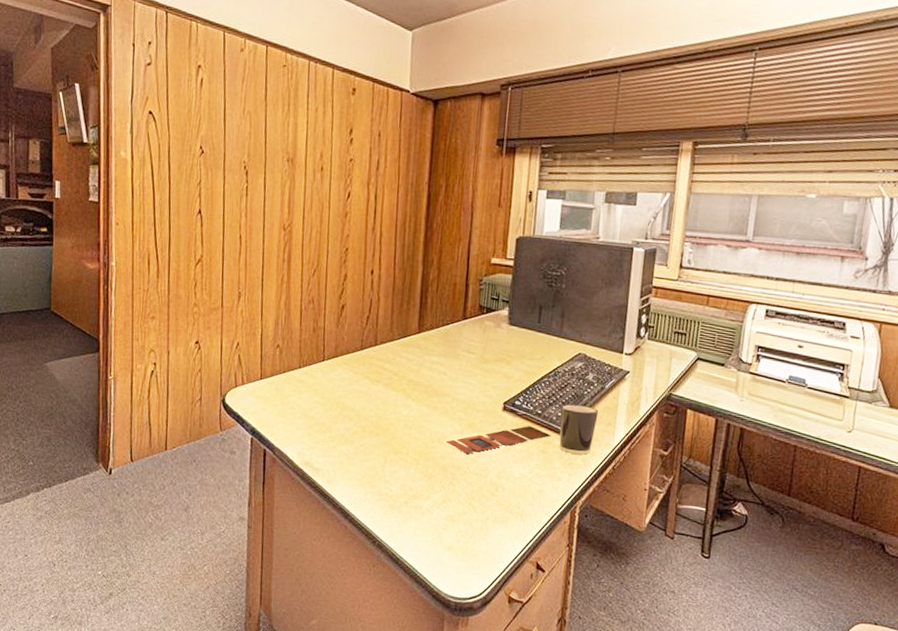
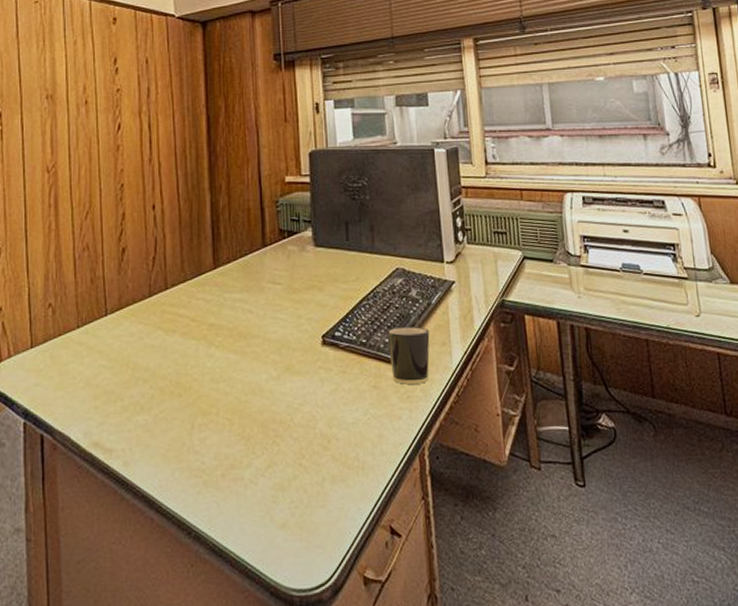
papers: present [445,426,551,455] -> none [261,359,382,404]

